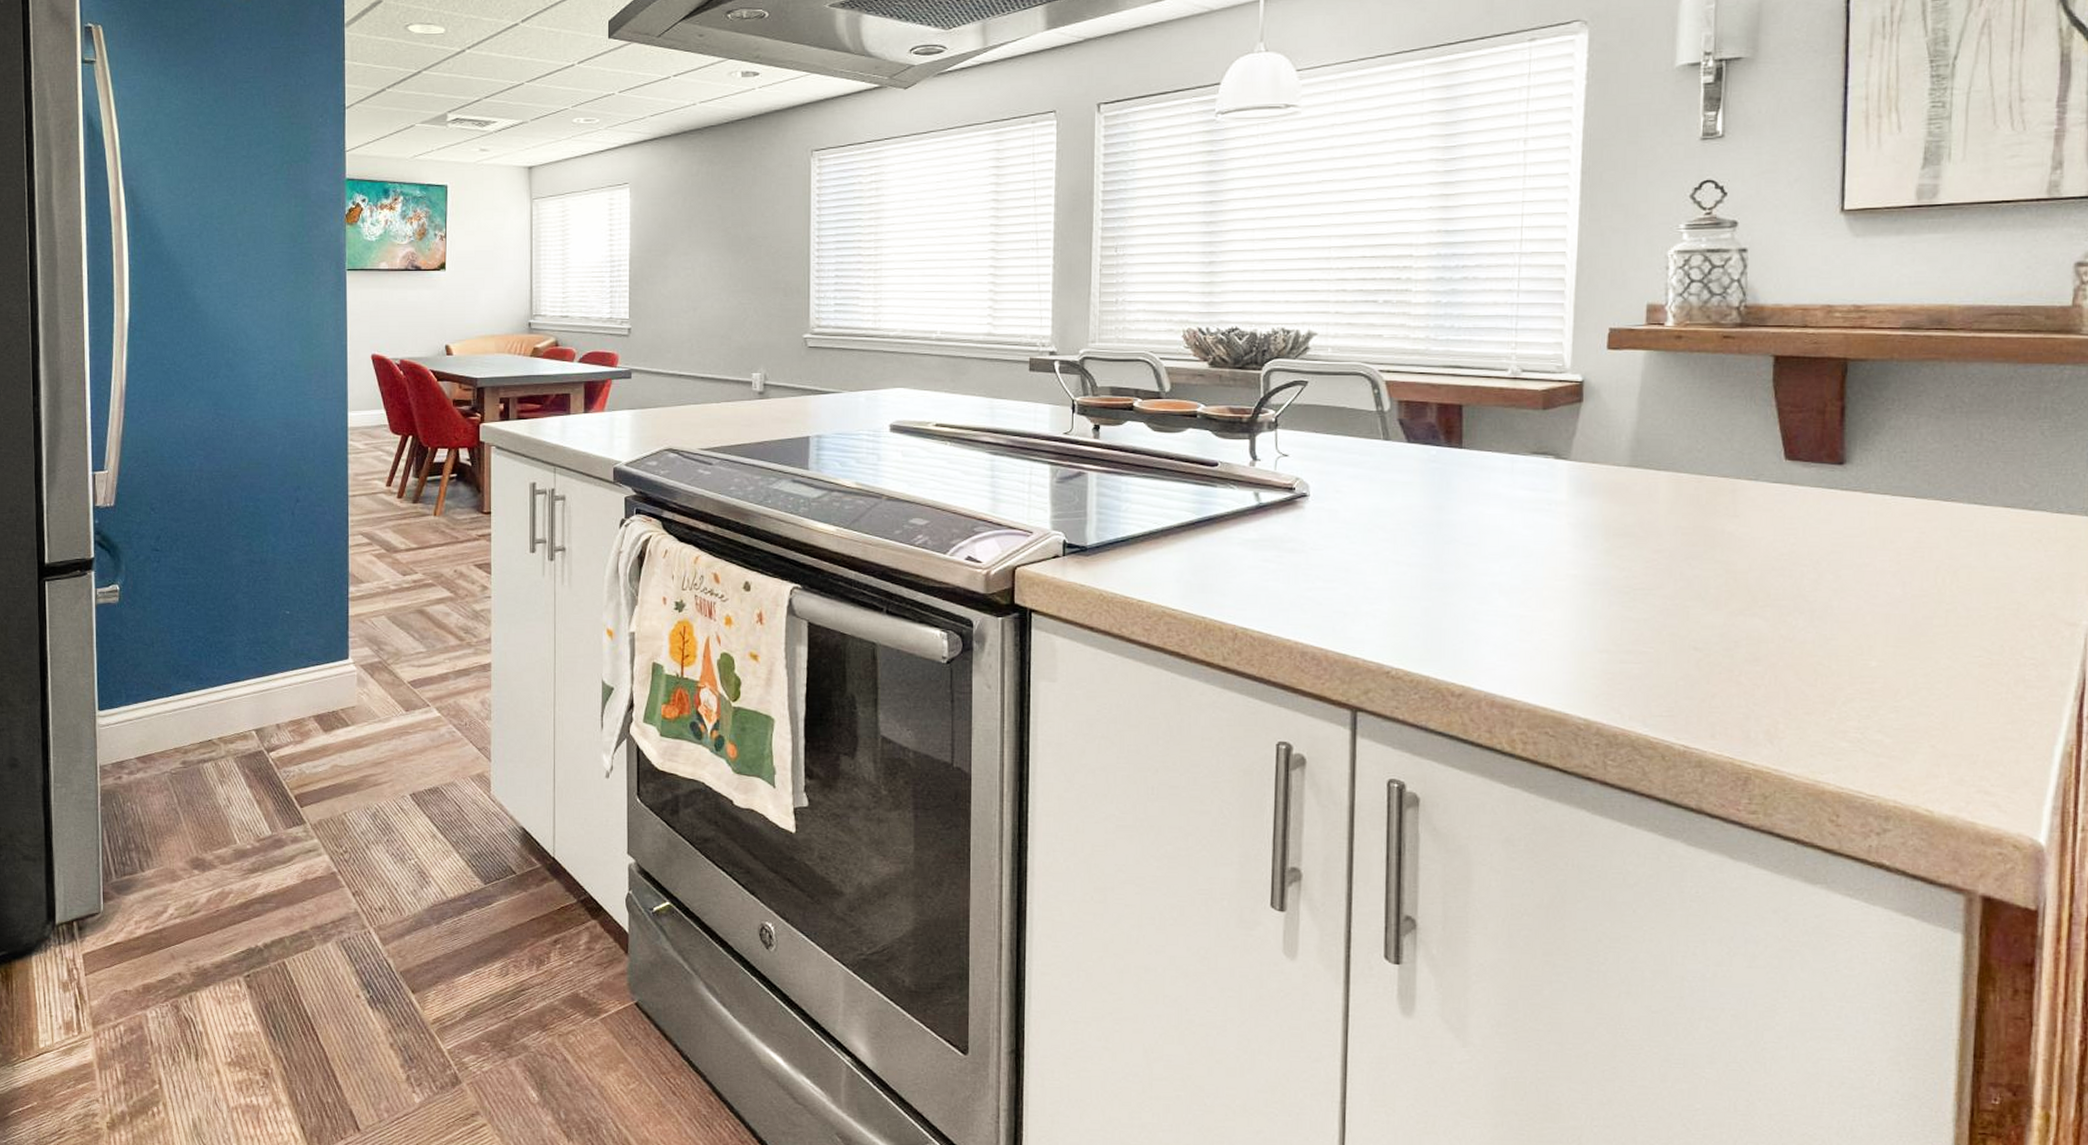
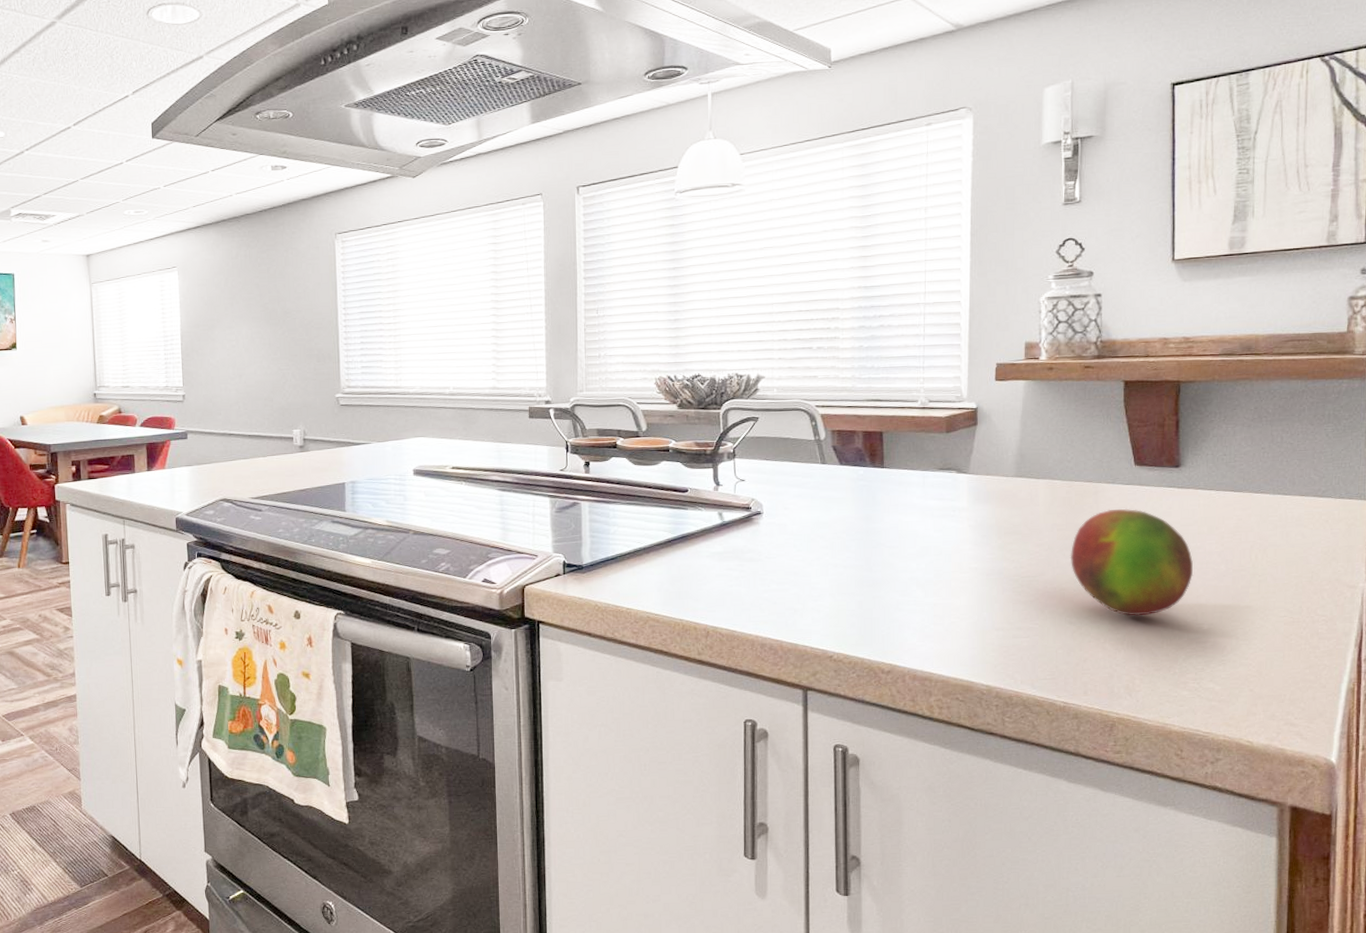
fruit: none [1697,511,1859,645] -> present [1070,508,1194,616]

